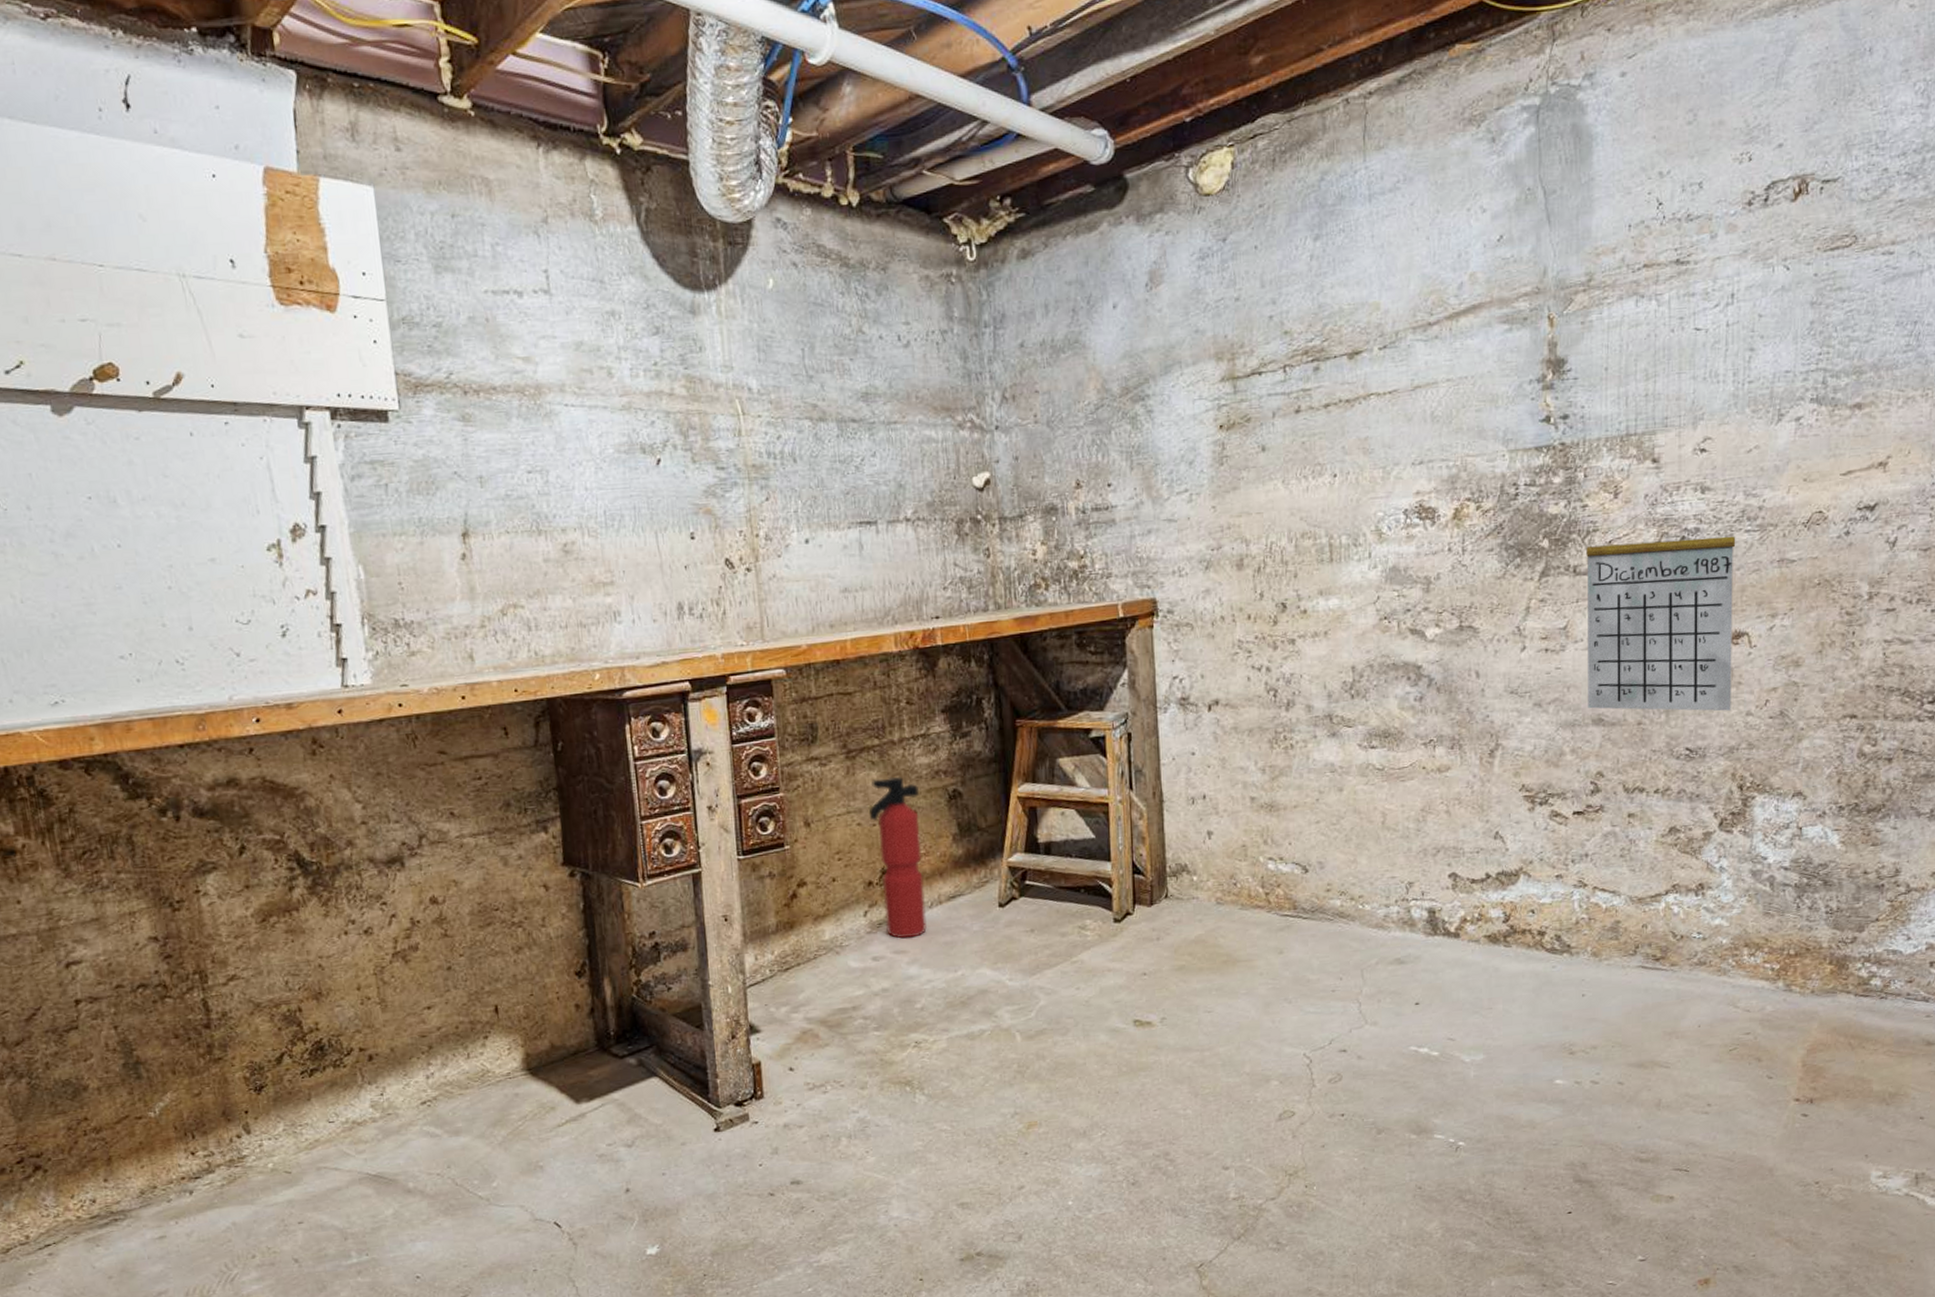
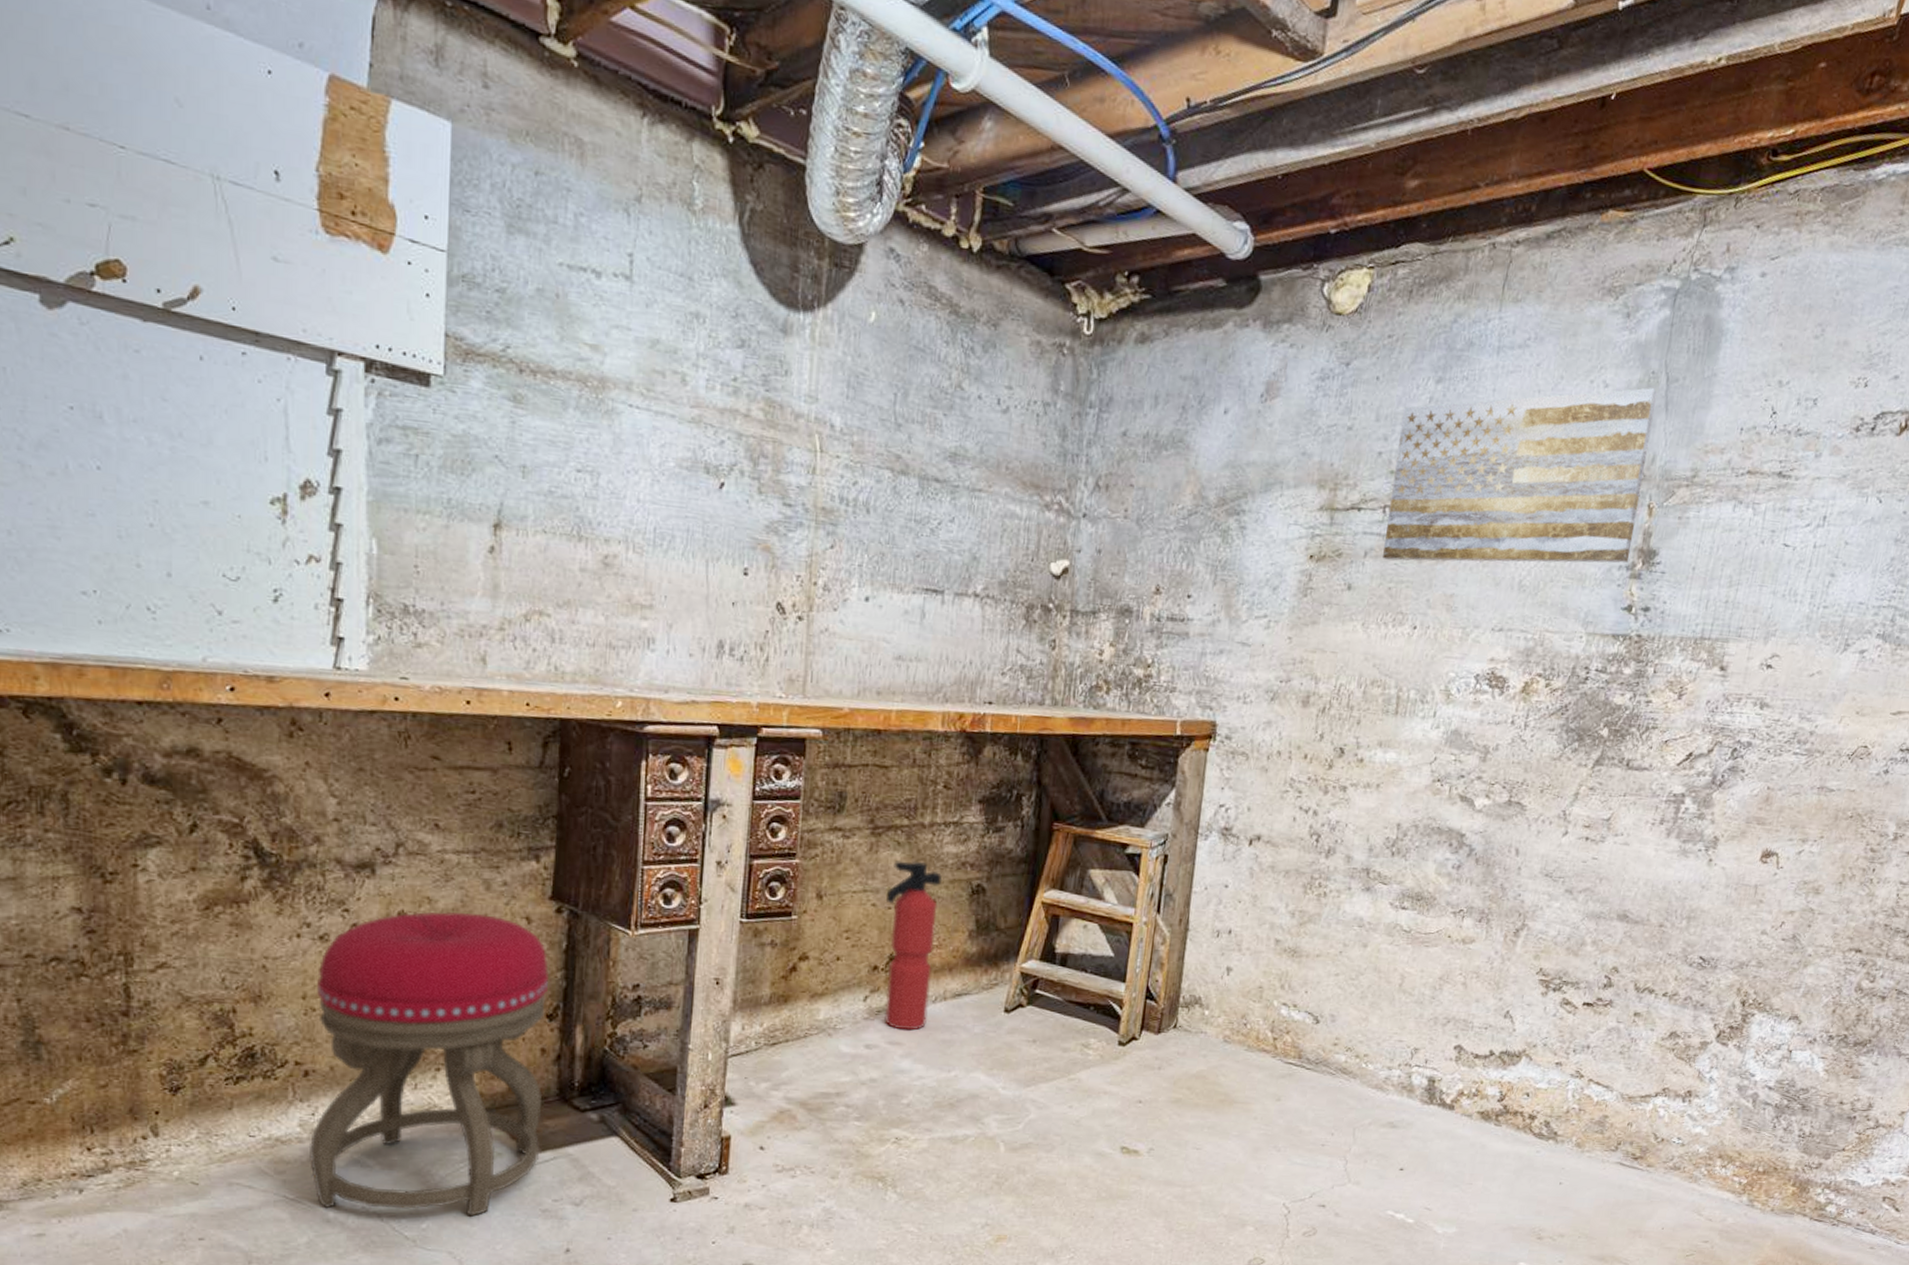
stool: none [367,888,589,1179] -> present [308,912,549,1218]
wall art: none [1286,204,1538,417] -> present [1383,388,1658,563]
calendar: present [1586,502,1736,711] -> none [1616,710,1784,927]

